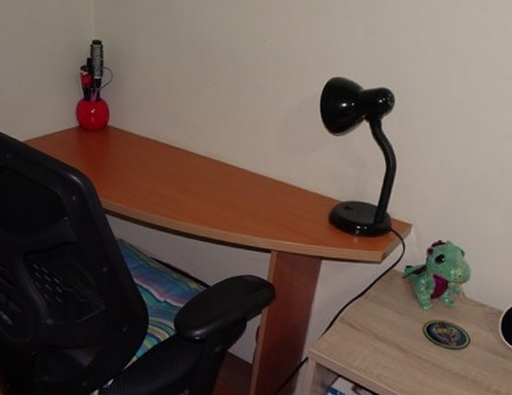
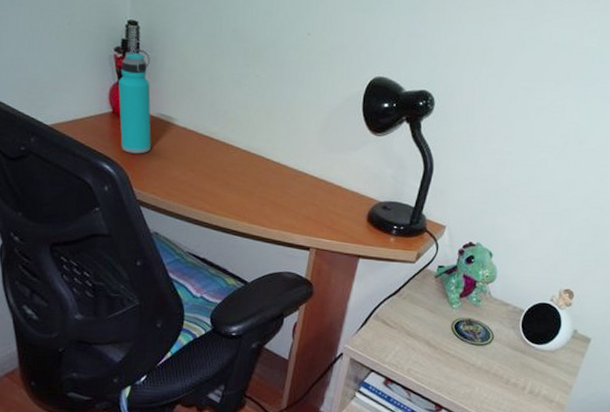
water bottle: none [84,69,115,165] -> present [118,51,151,154]

